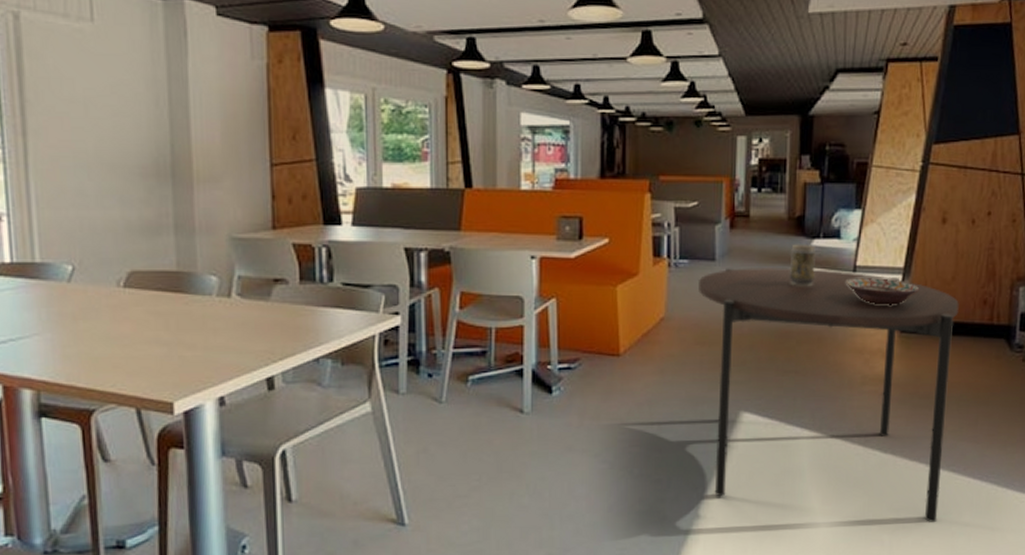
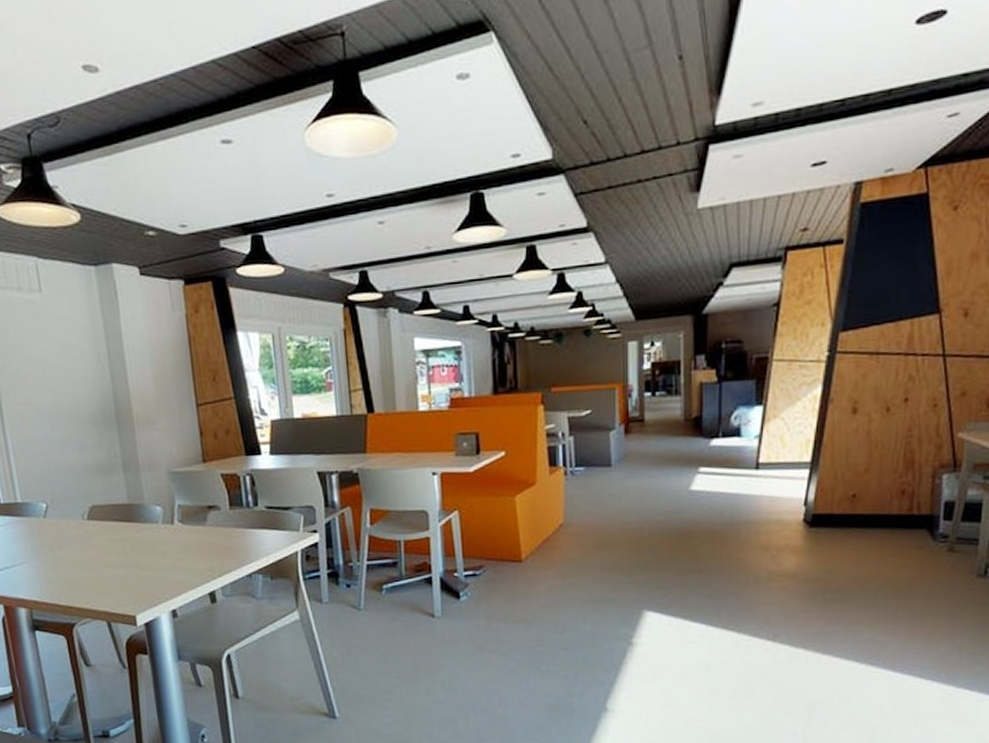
dining table: present [699,266,959,522] -> none [596,468,874,715]
vase: present [789,245,817,287] -> none [688,445,716,487]
decorative bowl: present [845,278,920,305] -> none [747,474,829,501]

